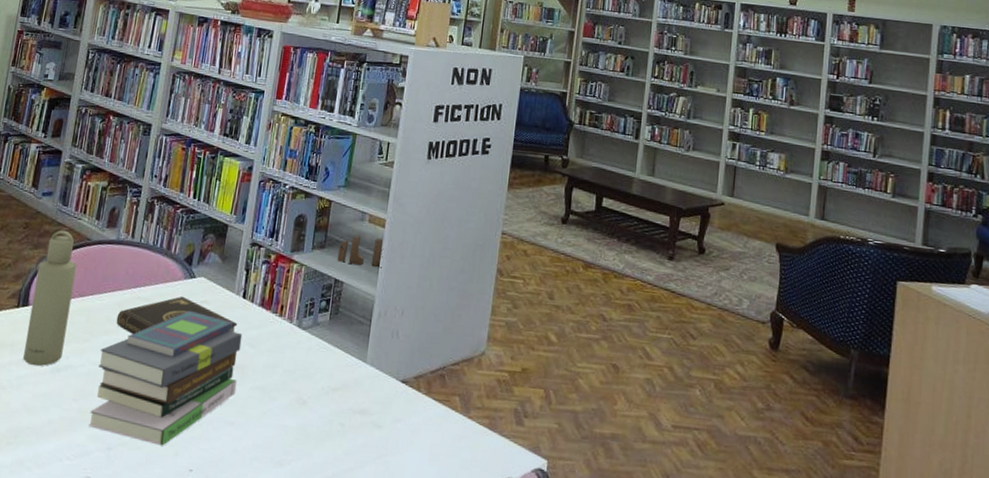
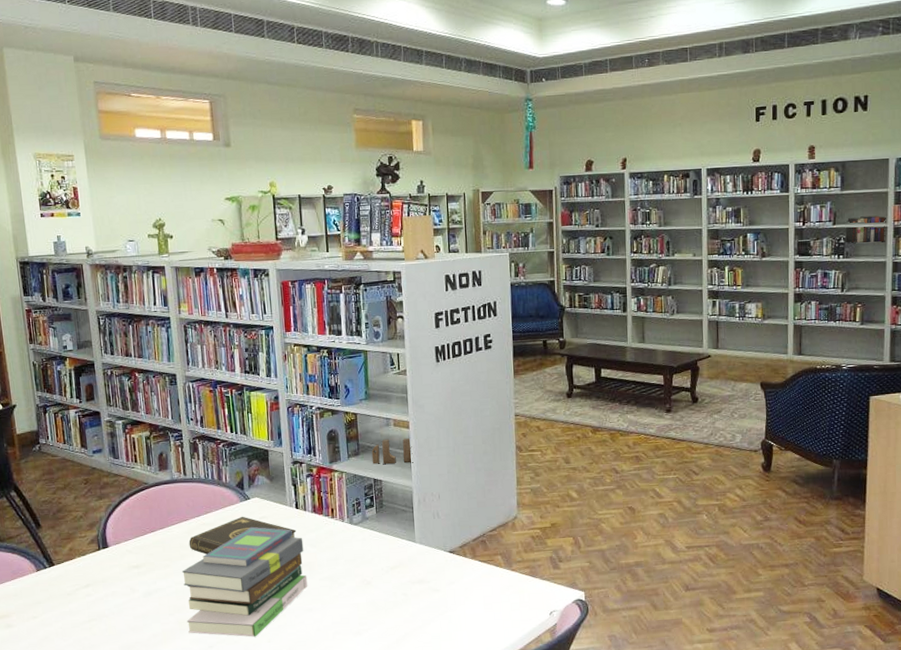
bottle: present [23,230,77,366] -> none [107,479,150,594]
books: none [881,79,925,111] -> present [845,216,885,243]

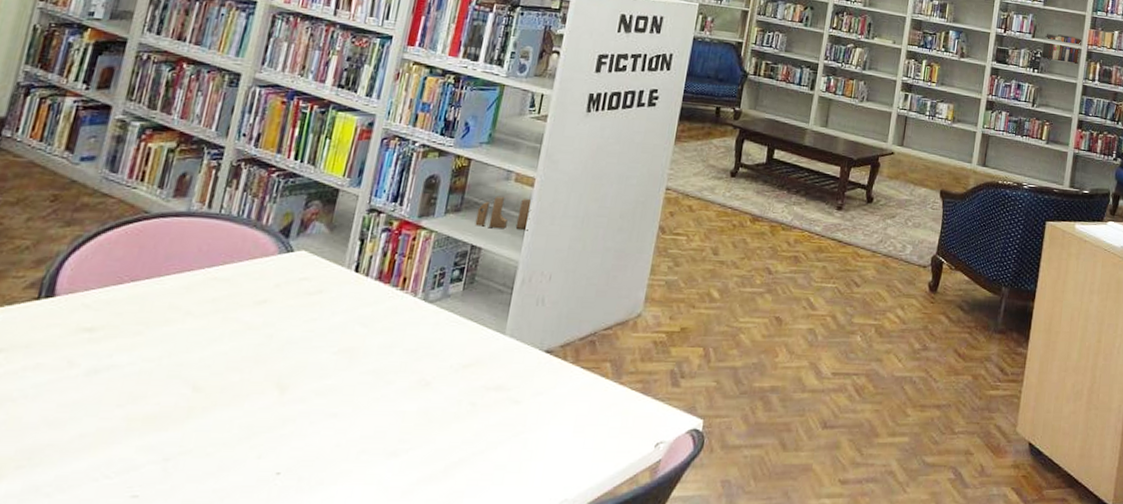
books: present [181,526,308,637] -> none [138,289,353,449]
book: present [188,516,297,555] -> none [181,273,347,322]

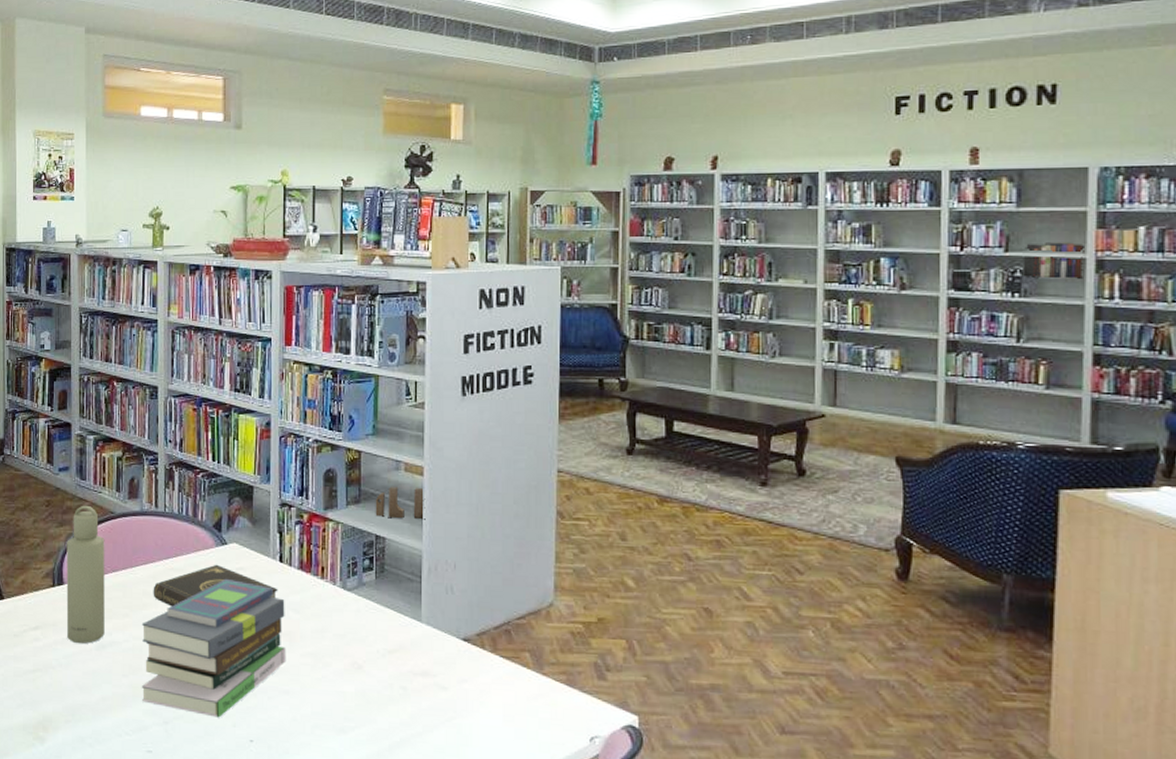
bottle: none [44,202,129,368] -> present [66,505,105,644]
books: none [138,289,353,449] -> present [141,578,286,718]
book: none [181,273,347,322] -> present [153,564,278,607]

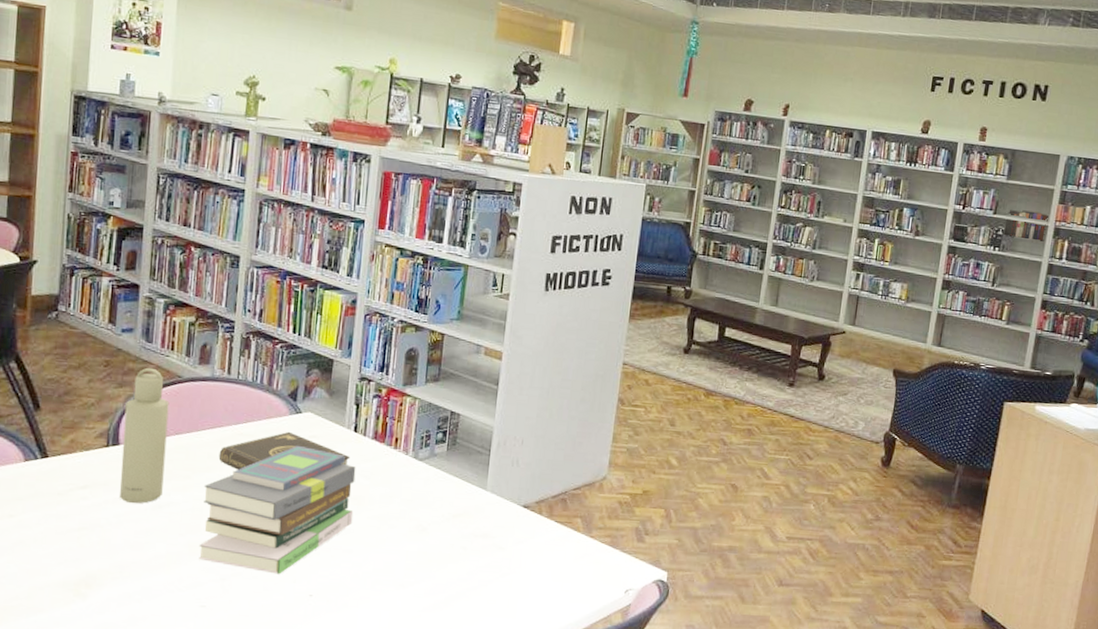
bookend: present [375,486,426,520] -> none [452,367,501,400]

